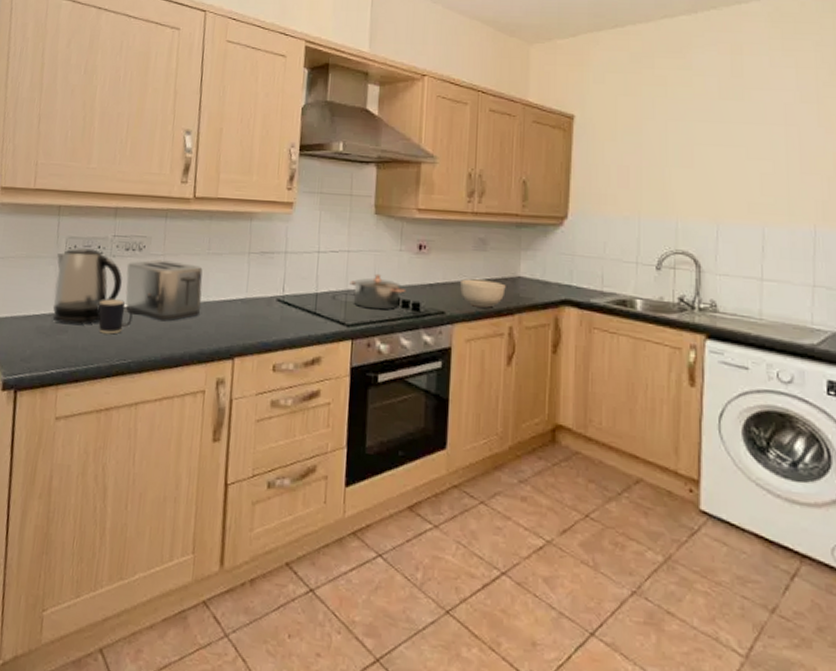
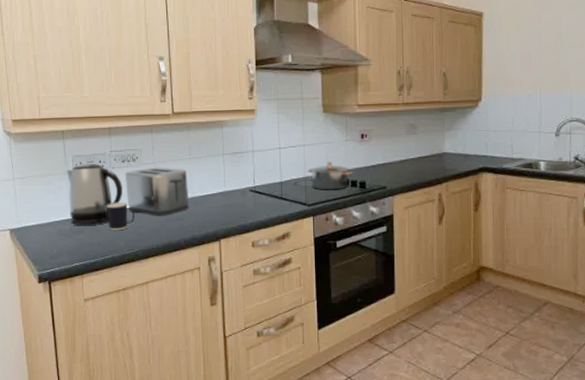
bowl: present [460,279,506,308] -> none [397,158,434,180]

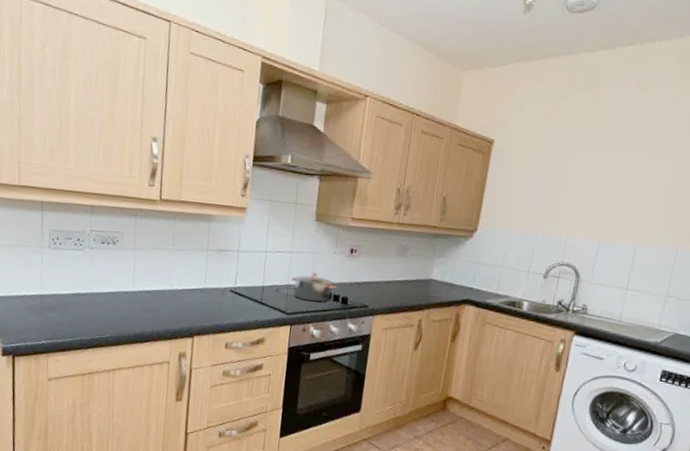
kettle: present [67,164,122,225] -> none [41,239,99,305]
mug: present [106,203,135,231] -> none [79,284,109,314]
toaster: present [124,167,189,216] -> none [102,252,168,305]

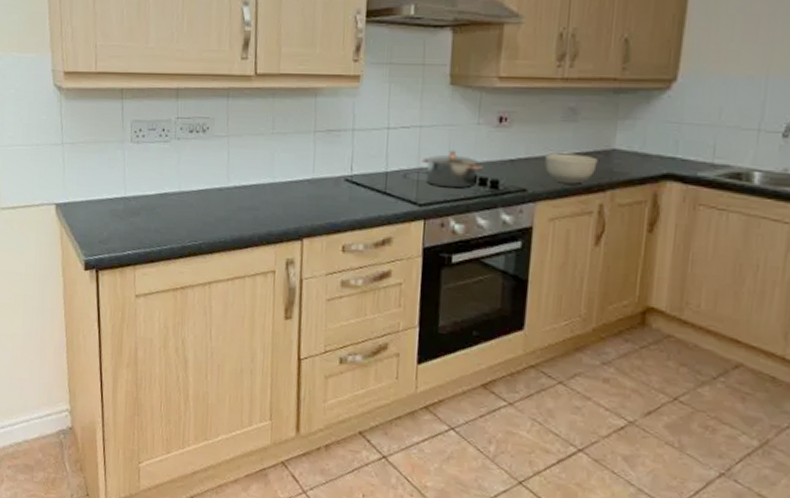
bowl: none [382,279,420,304] -> present [545,153,598,185]

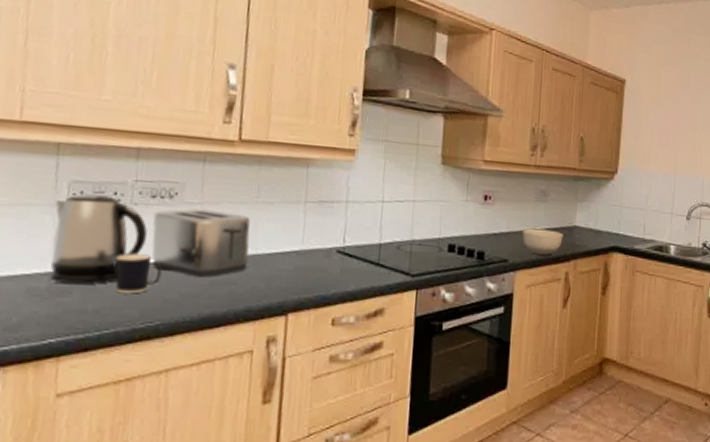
kettle: none [124,131,188,207] -> present [50,194,147,284]
mug: none [166,182,201,217] -> present [114,253,162,294]
toaster: none [191,141,268,203] -> present [151,208,250,277]
cooking pot: present [422,149,484,189] -> none [415,223,472,260]

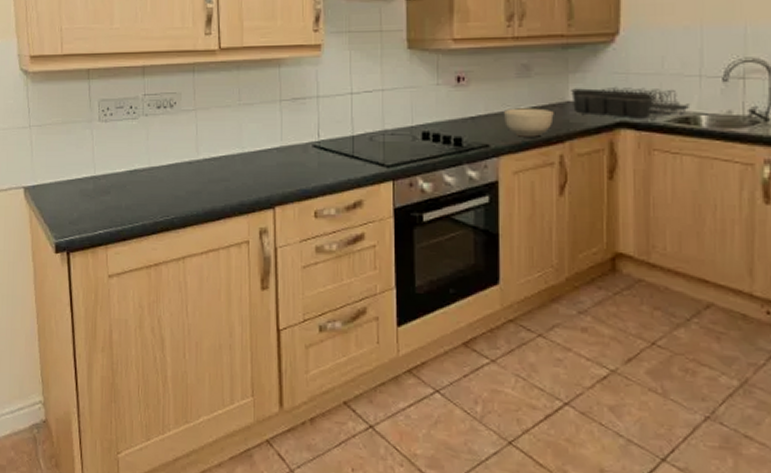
kettle: present [50,194,147,284] -> none [92,110,157,185]
mug: present [114,253,162,294] -> none [136,158,171,192]
toaster: present [151,208,250,277] -> none [160,115,238,176]
dish rack: none [578,215,664,247] -> present [571,86,691,121]

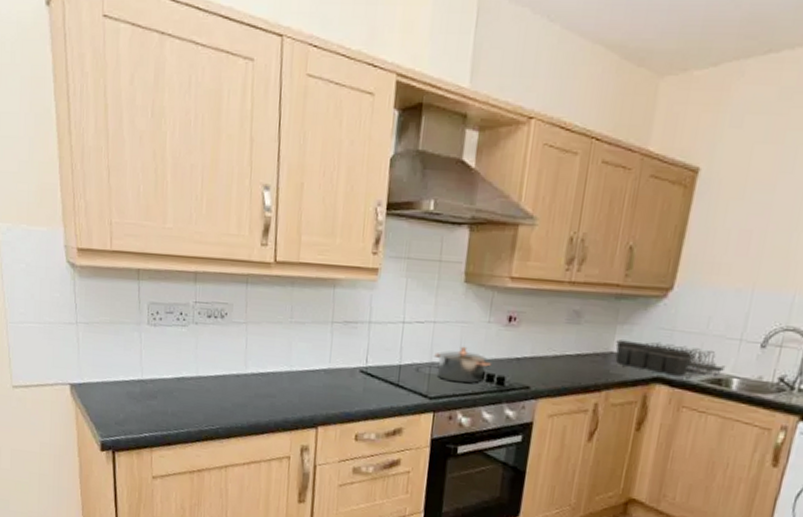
cooking pot: none [386,110,447,148] -> present [434,346,492,384]
bowl: present [504,108,554,137] -> none [548,353,597,384]

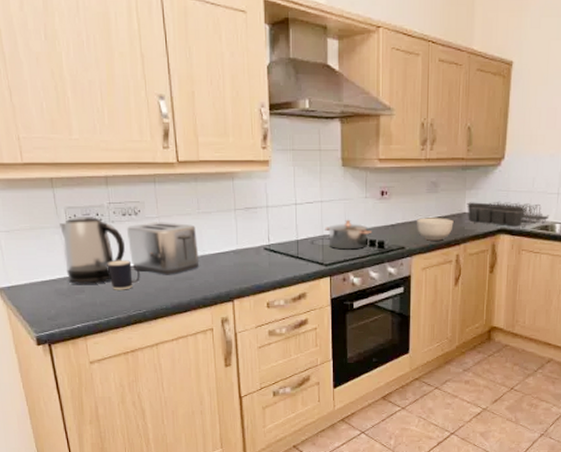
kettle: none [140,314,206,391] -> present [60,217,125,284]
mug: none [184,366,218,401] -> present [107,260,140,290]
toaster: none [209,327,286,390] -> present [126,222,200,275]
bowl: none [548,353,597,384] -> present [417,218,454,241]

